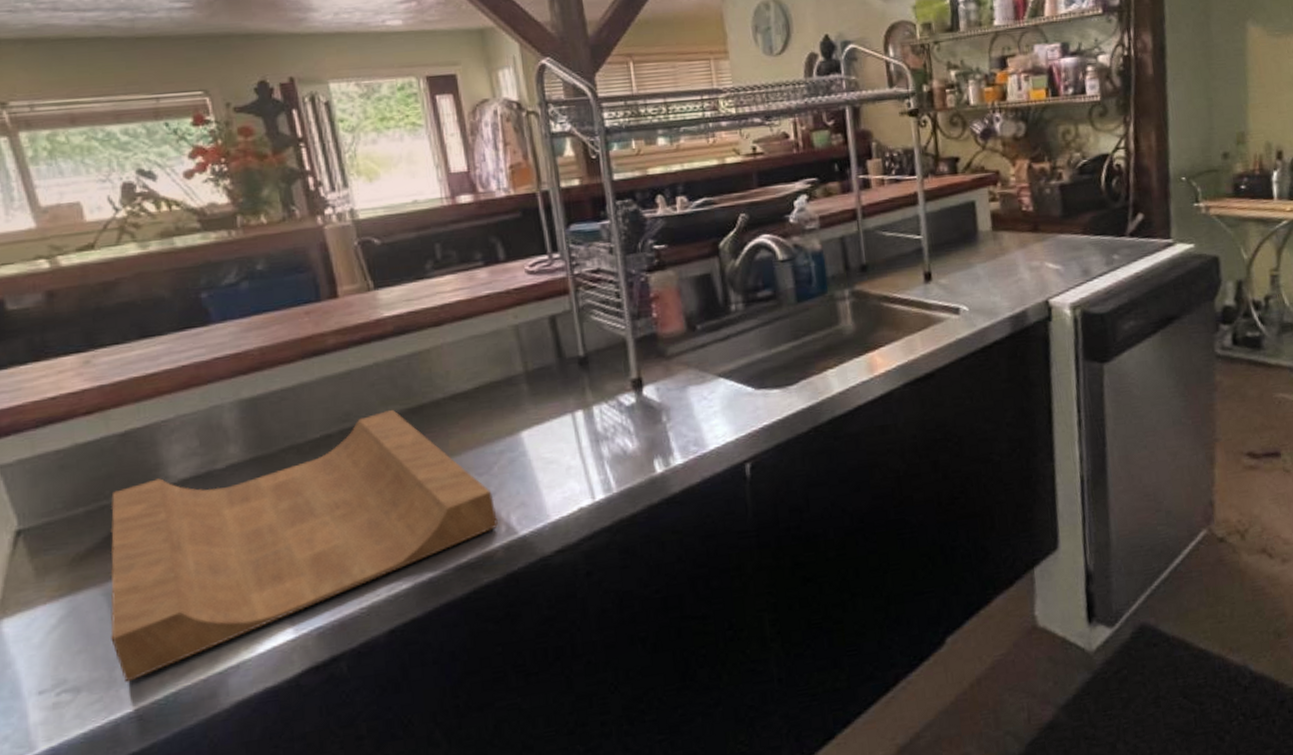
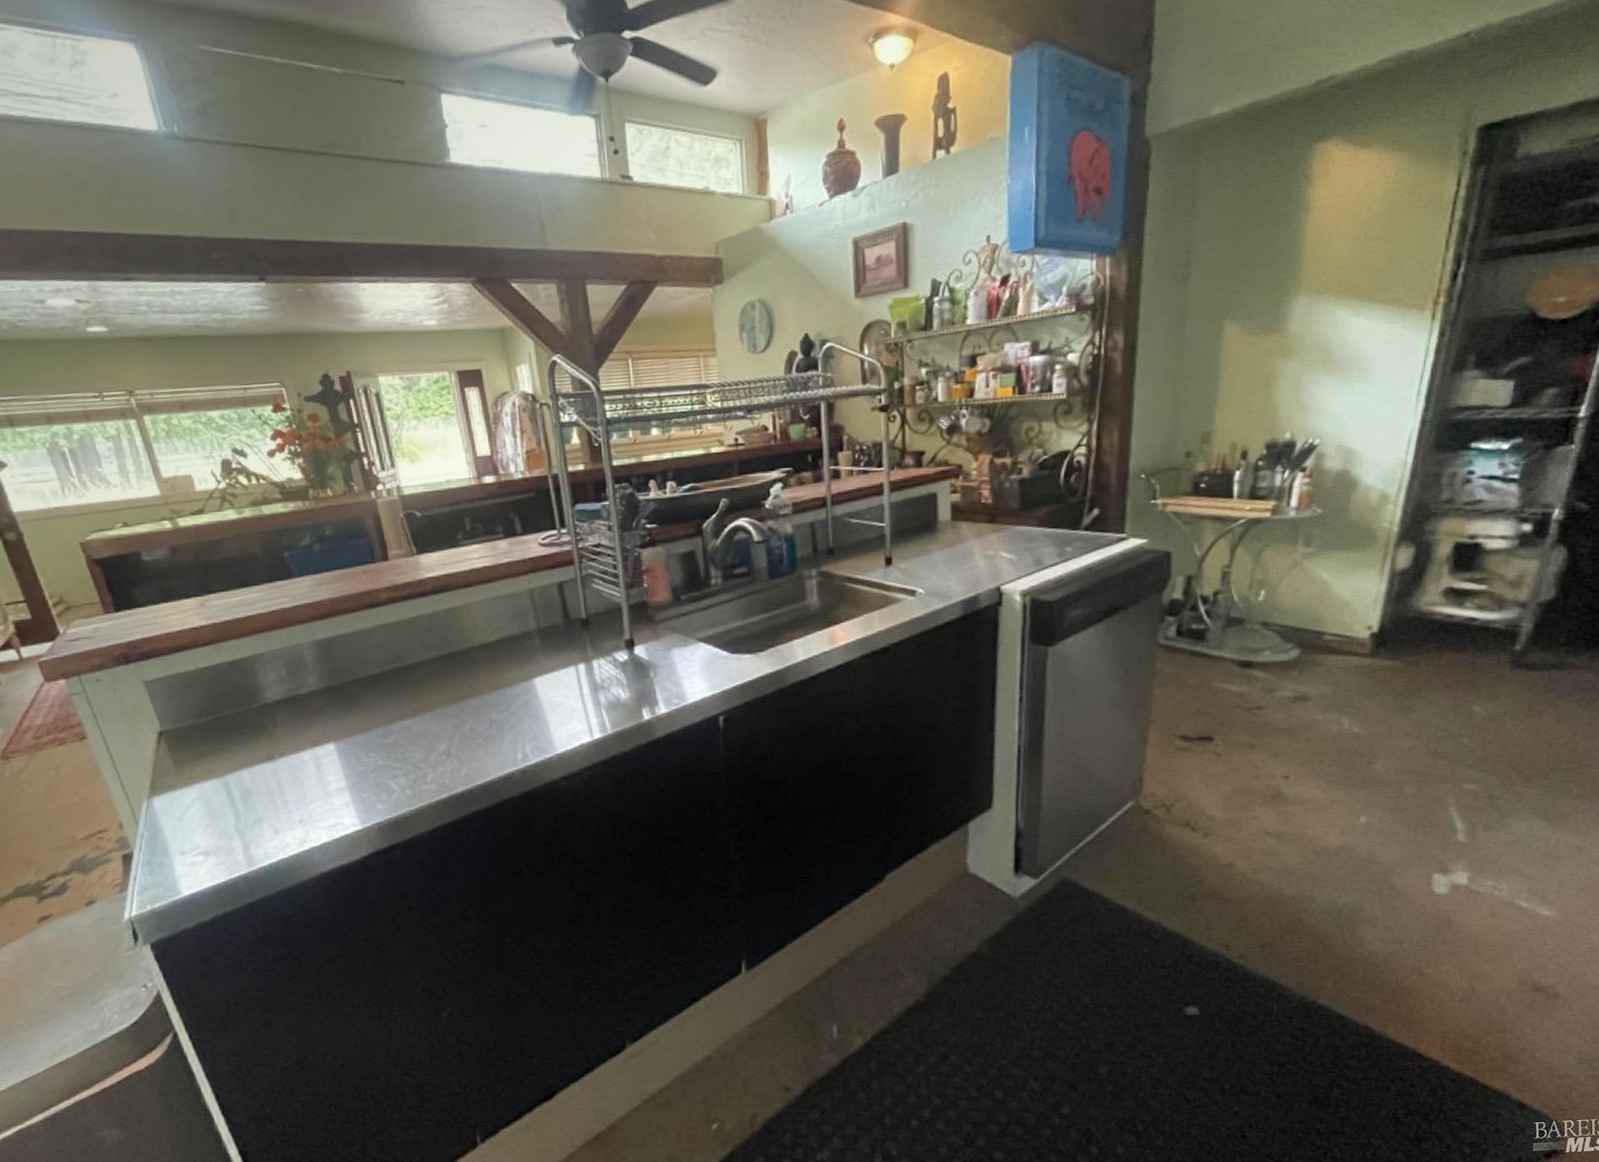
cutting board: present [110,409,498,683] -> none [225,654,516,851]

